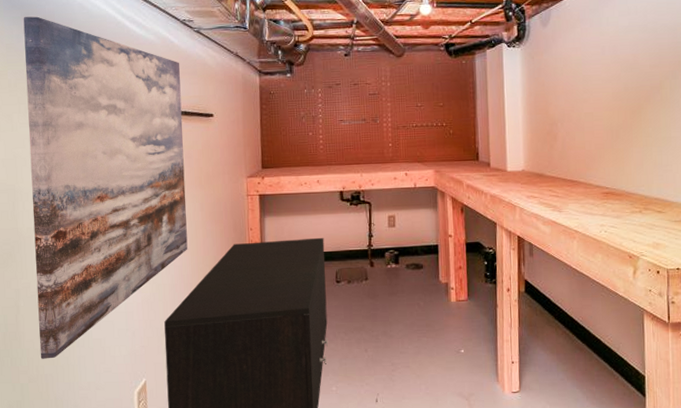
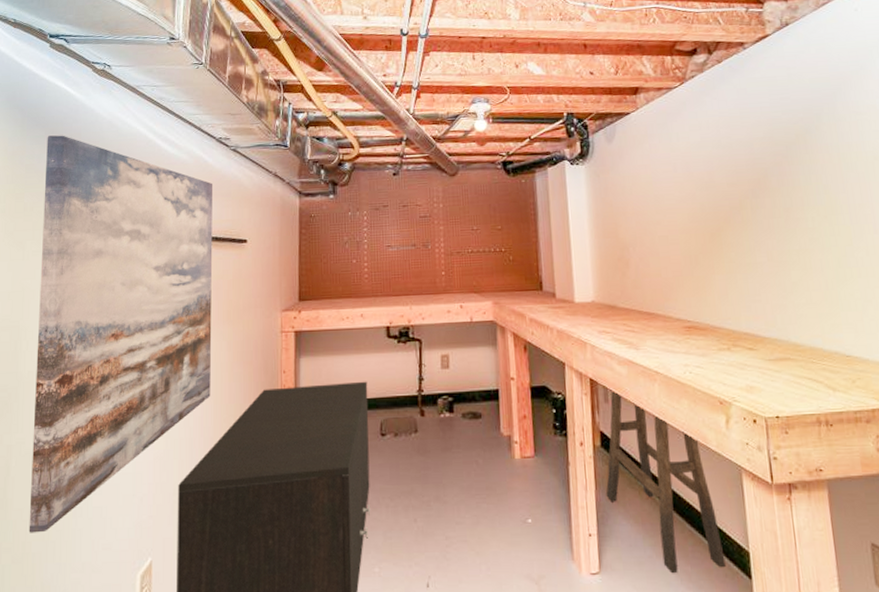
stool: none [527,245,625,393] -> present [605,390,726,574]

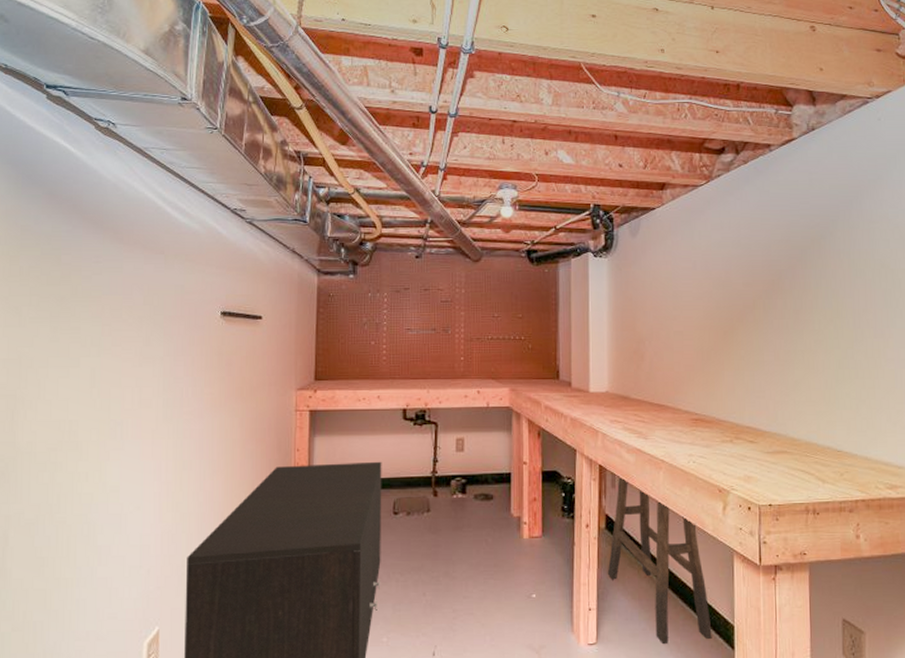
wall art: present [28,135,213,533] -> none [29,196,227,602]

